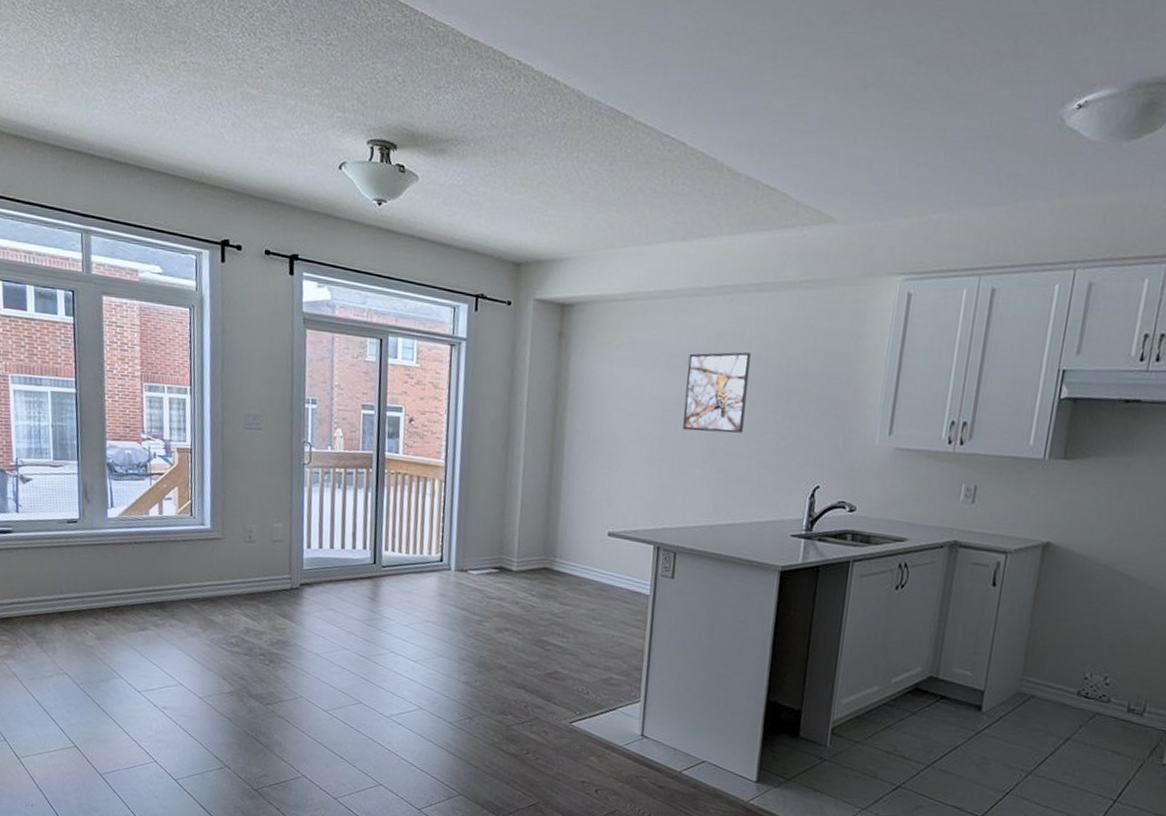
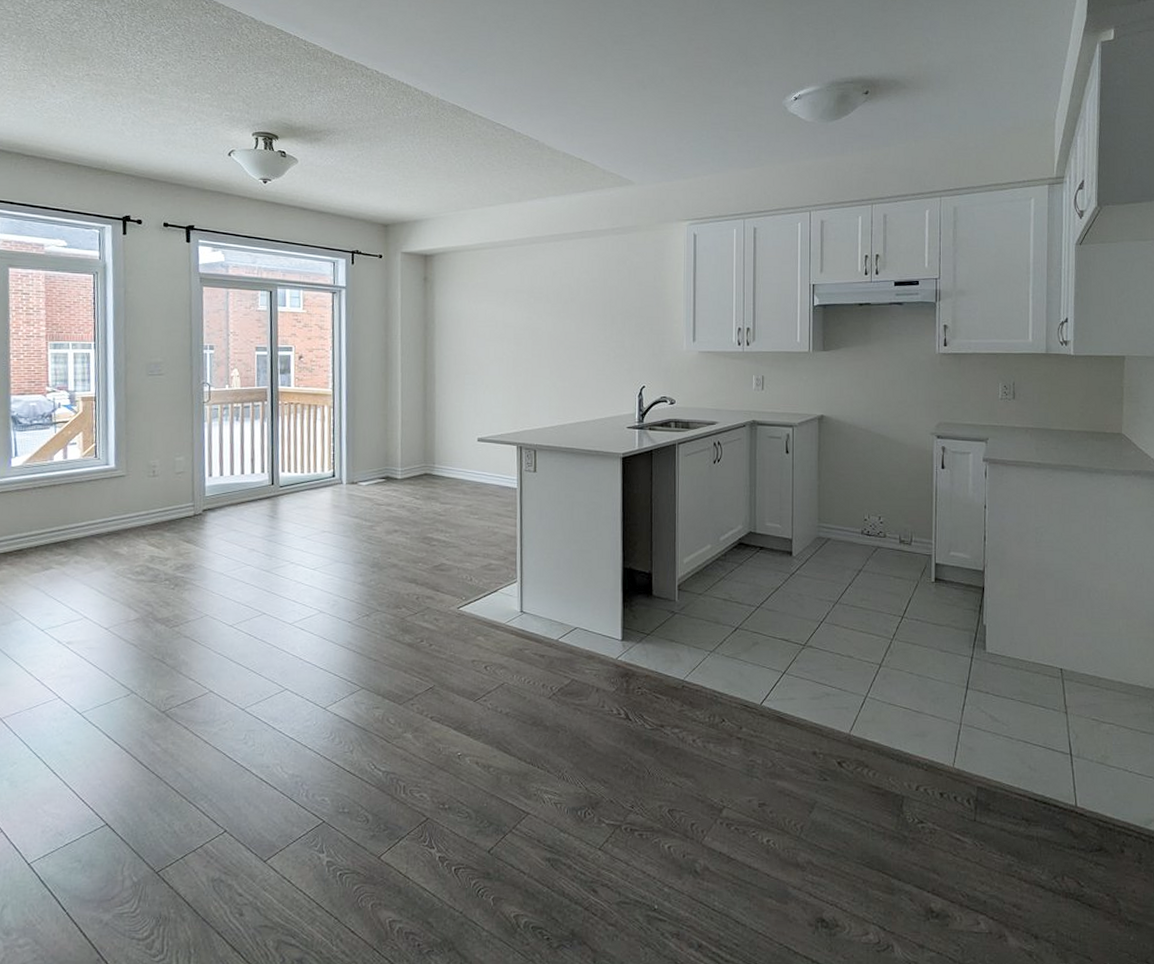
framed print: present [683,352,751,433] -> none [531,285,581,350]

